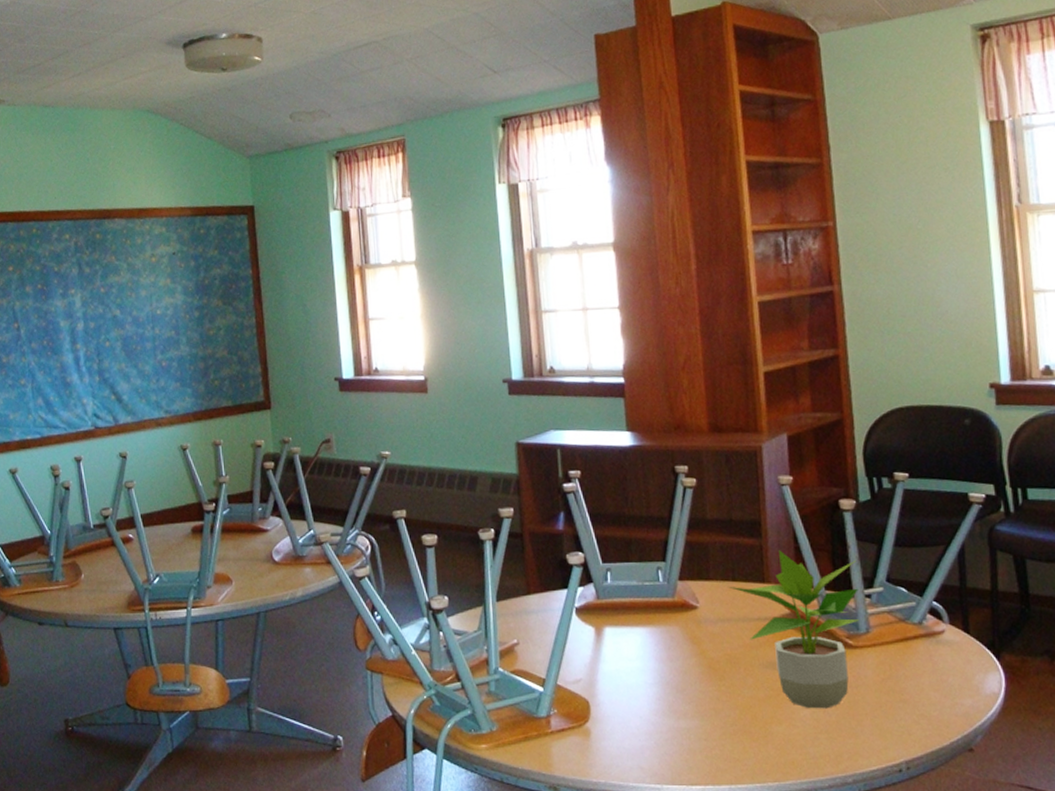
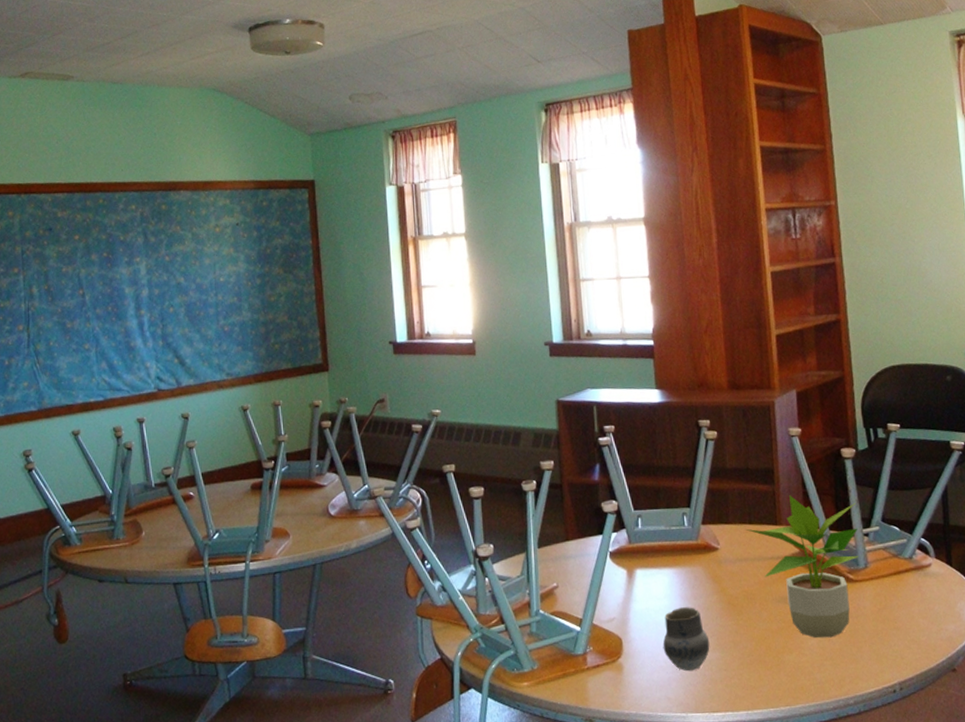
cup: none [635,670,688,740] -> present [663,607,710,672]

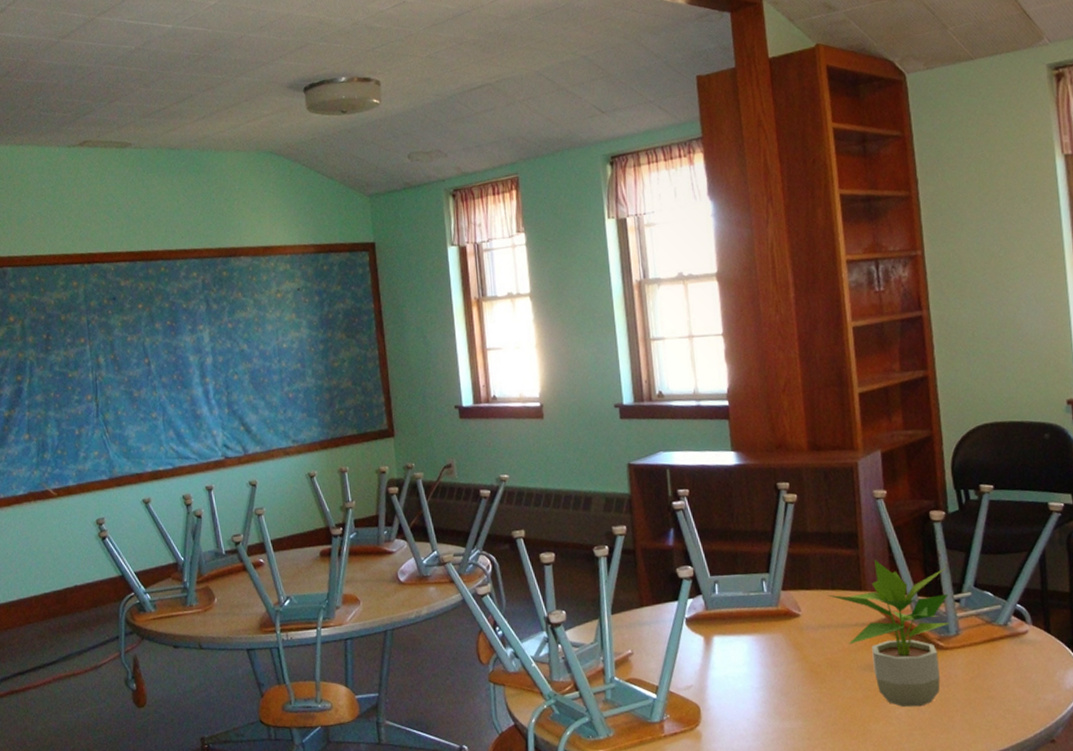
cup: present [663,607,710,672] -> none [742,674,792,740]

